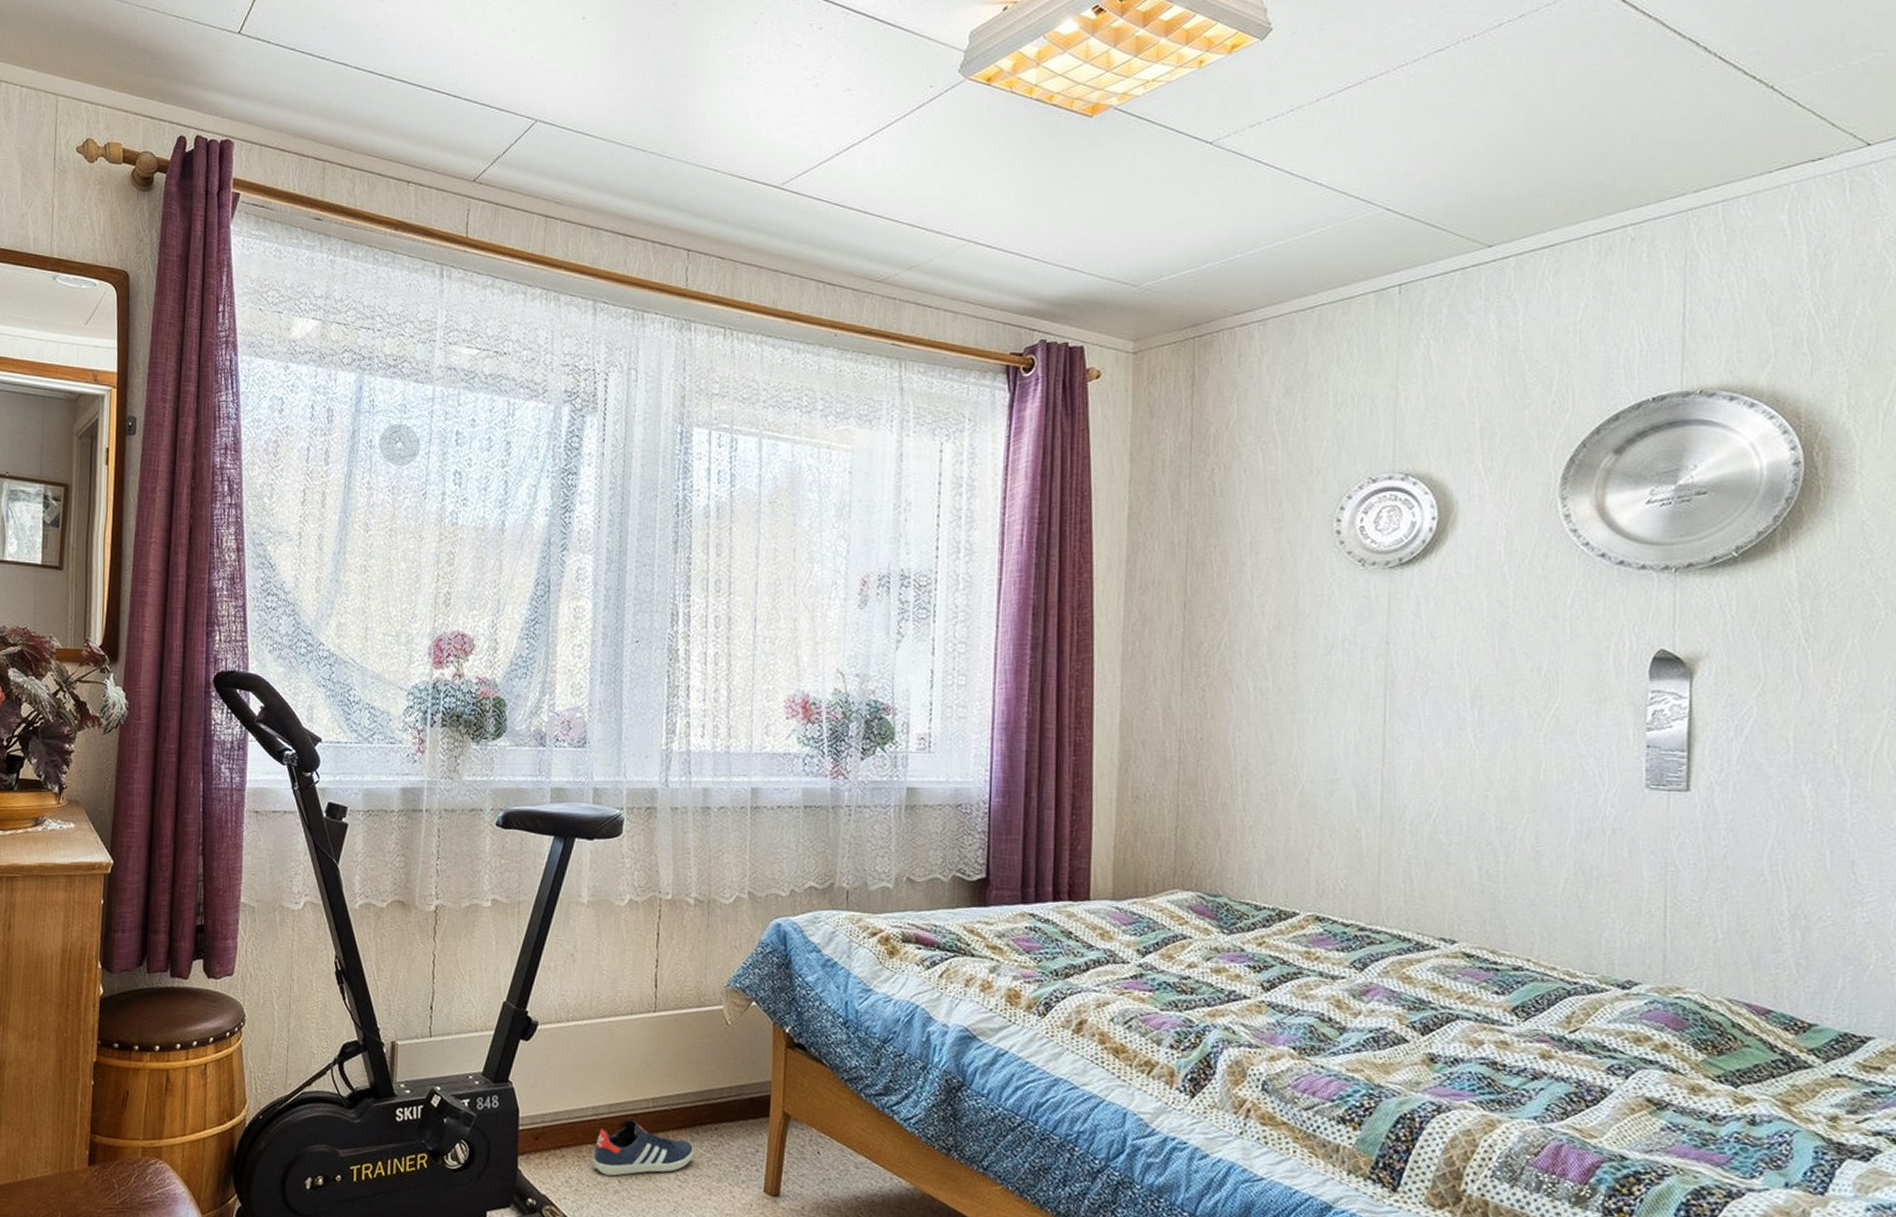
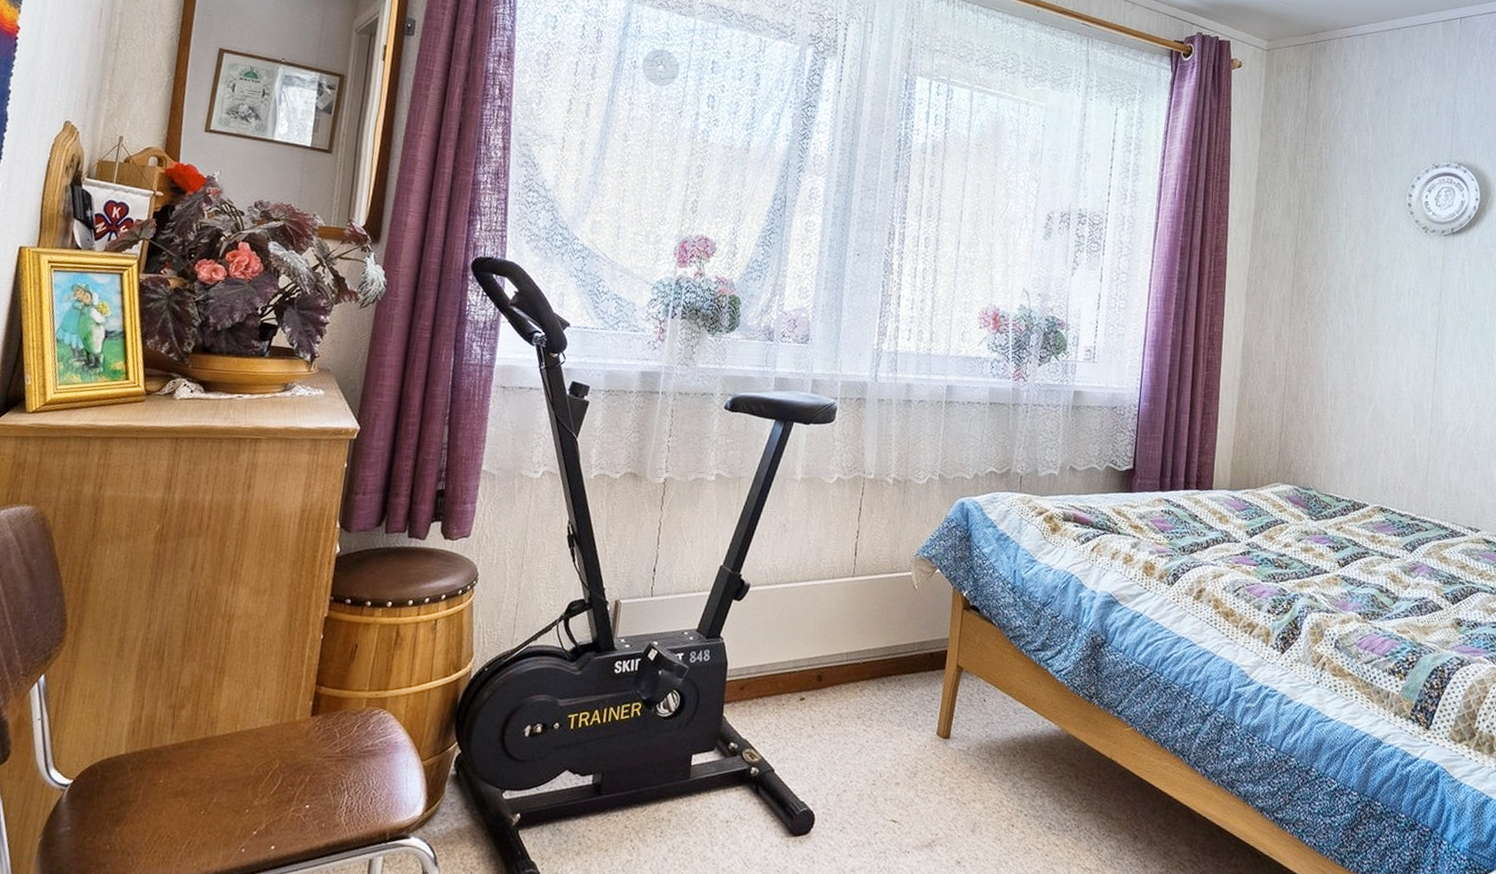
sneaker: present [593,1119,695,1176] -> none [790,671,880,722]

